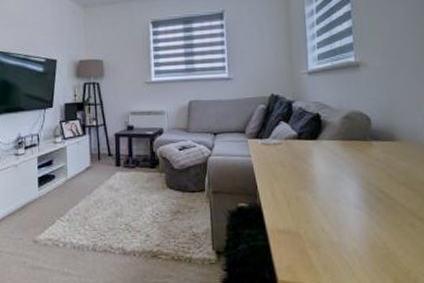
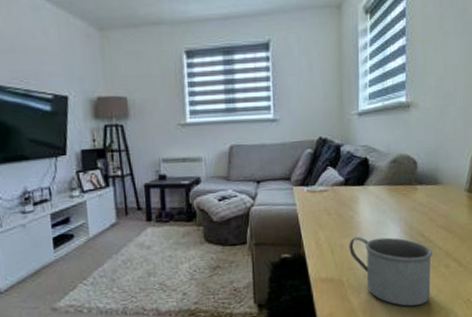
mug: none [305,189,396,266] -> present [349,236,433,306]

